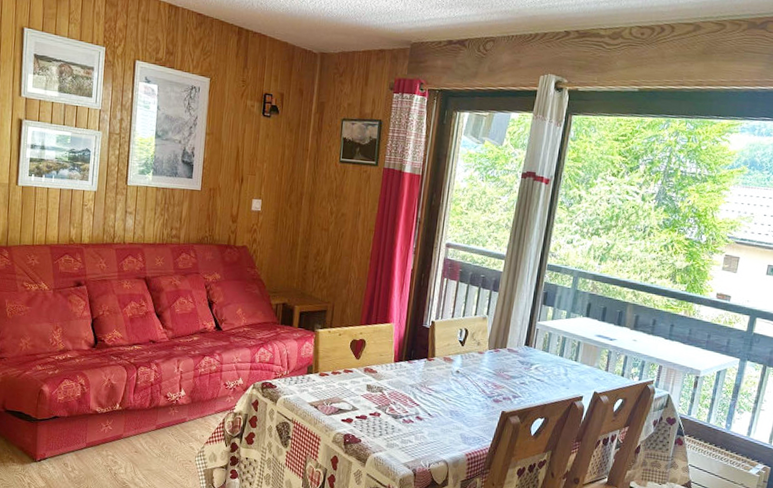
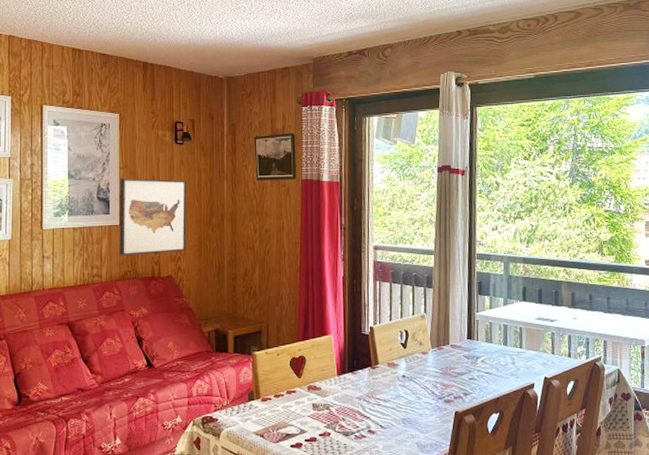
wall art: none [198,145,270,225] -> present [119,178,187,256]

